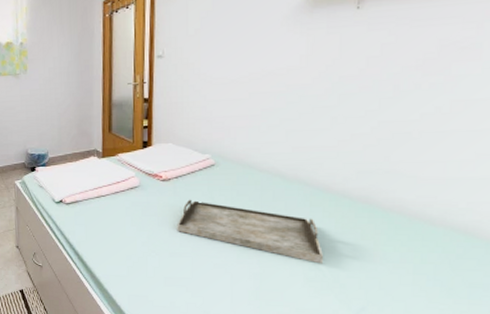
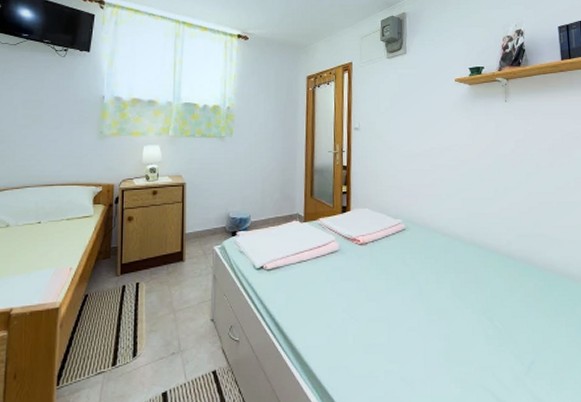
serving tray: present [177,199,323,264] -> none [374,262,498,321]

